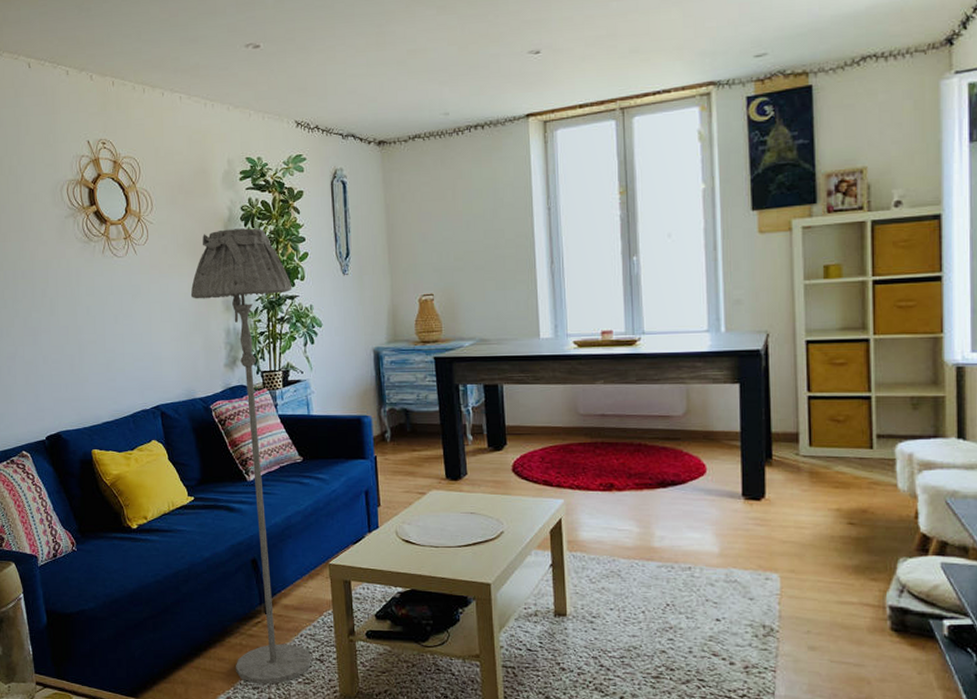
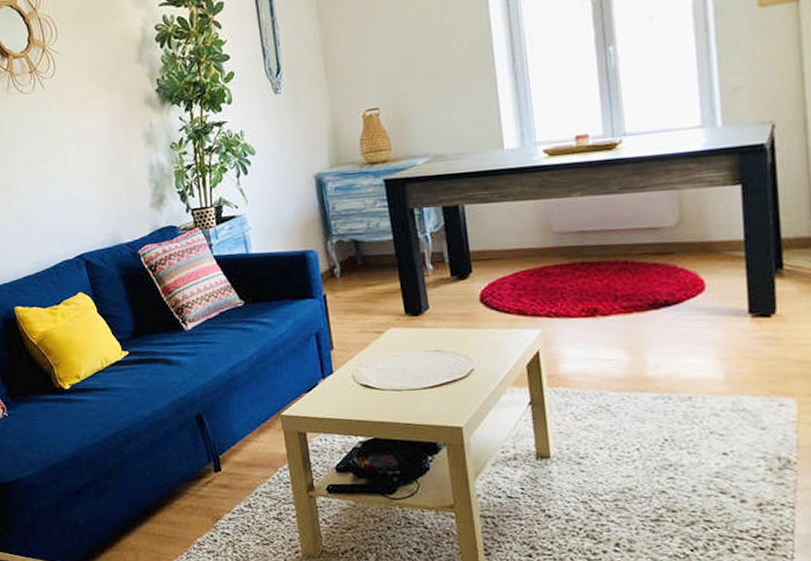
floor lamp: present [190,228,311,685] -> none [107,48,269,548]

